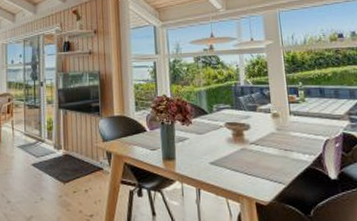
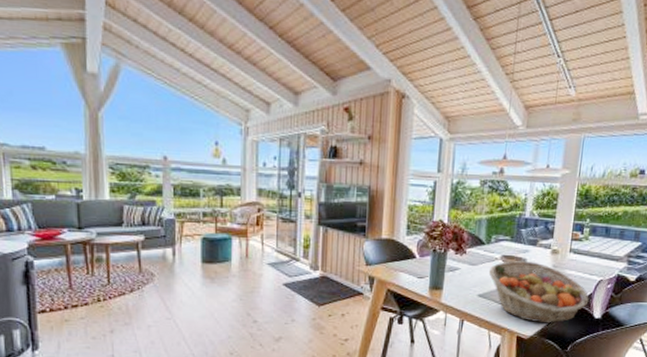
fruit basket: none [216,126,321,188] -> present [488,261,589,324]

